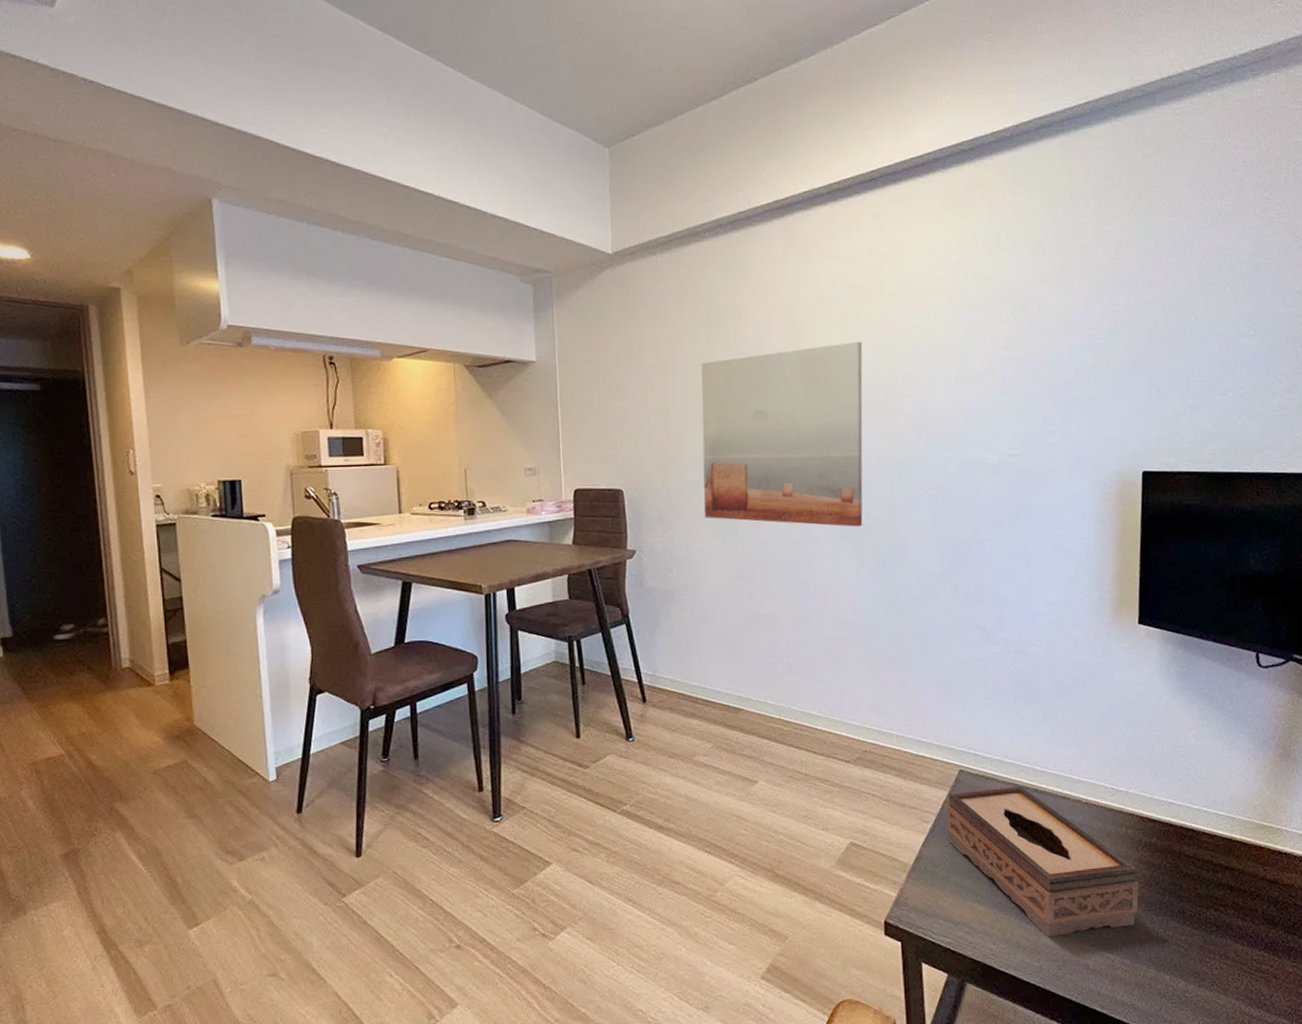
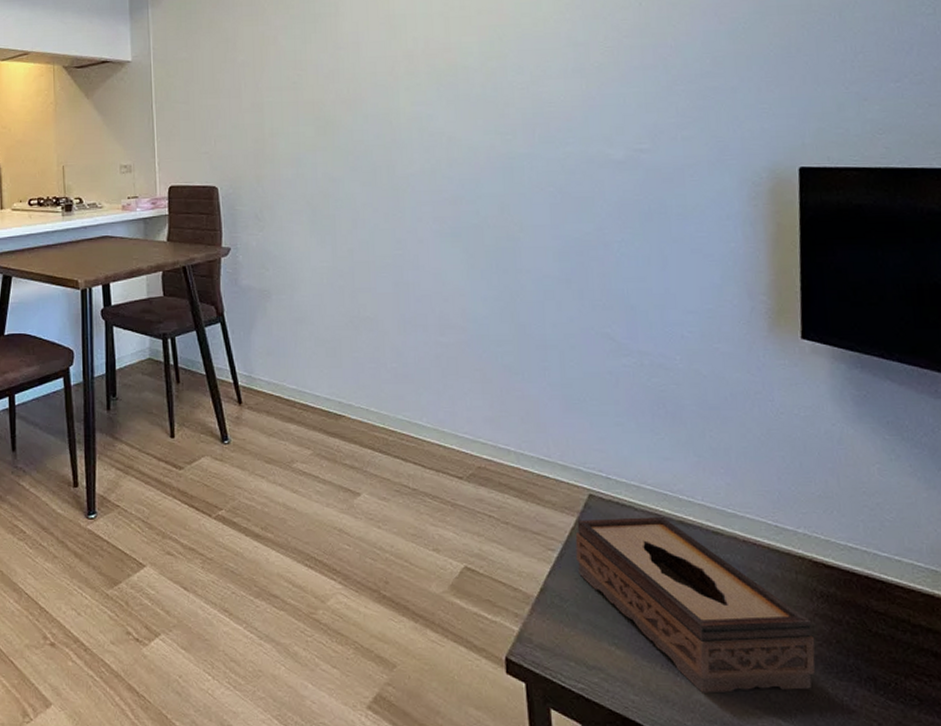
wall art: present [701,341,863,527] -> none [297,33,472,227]

